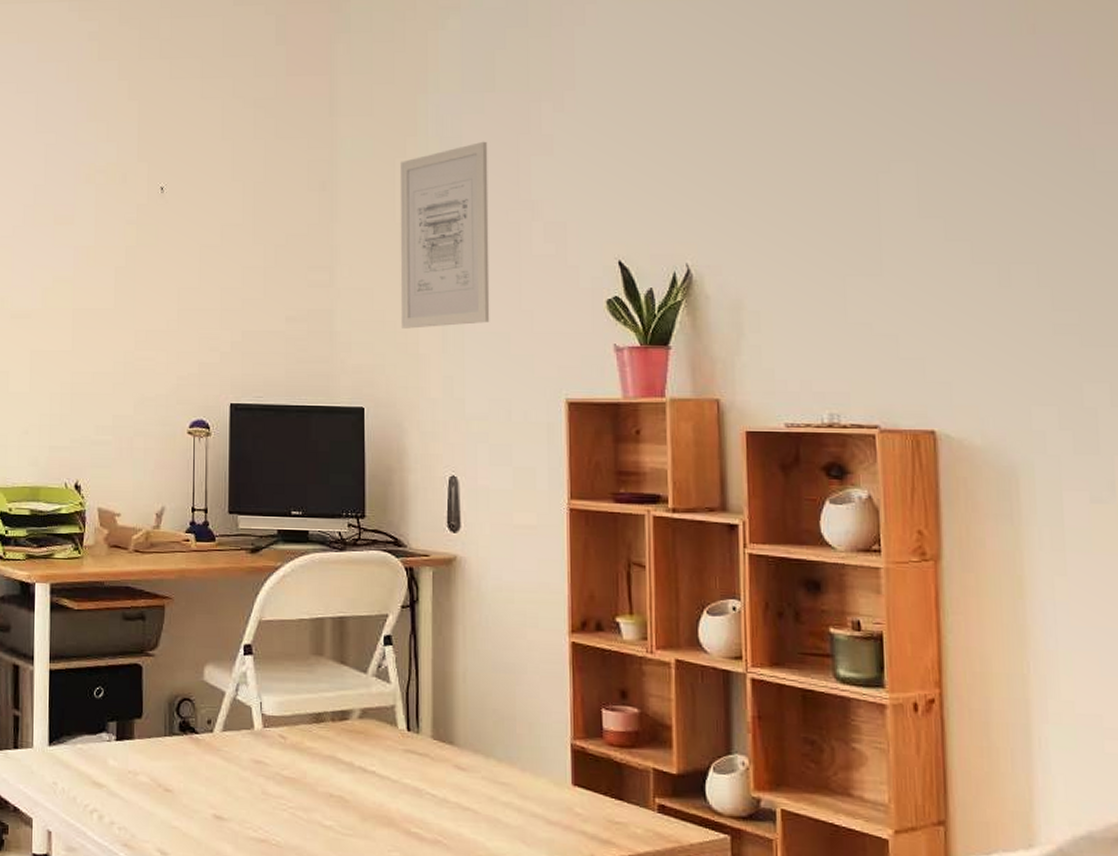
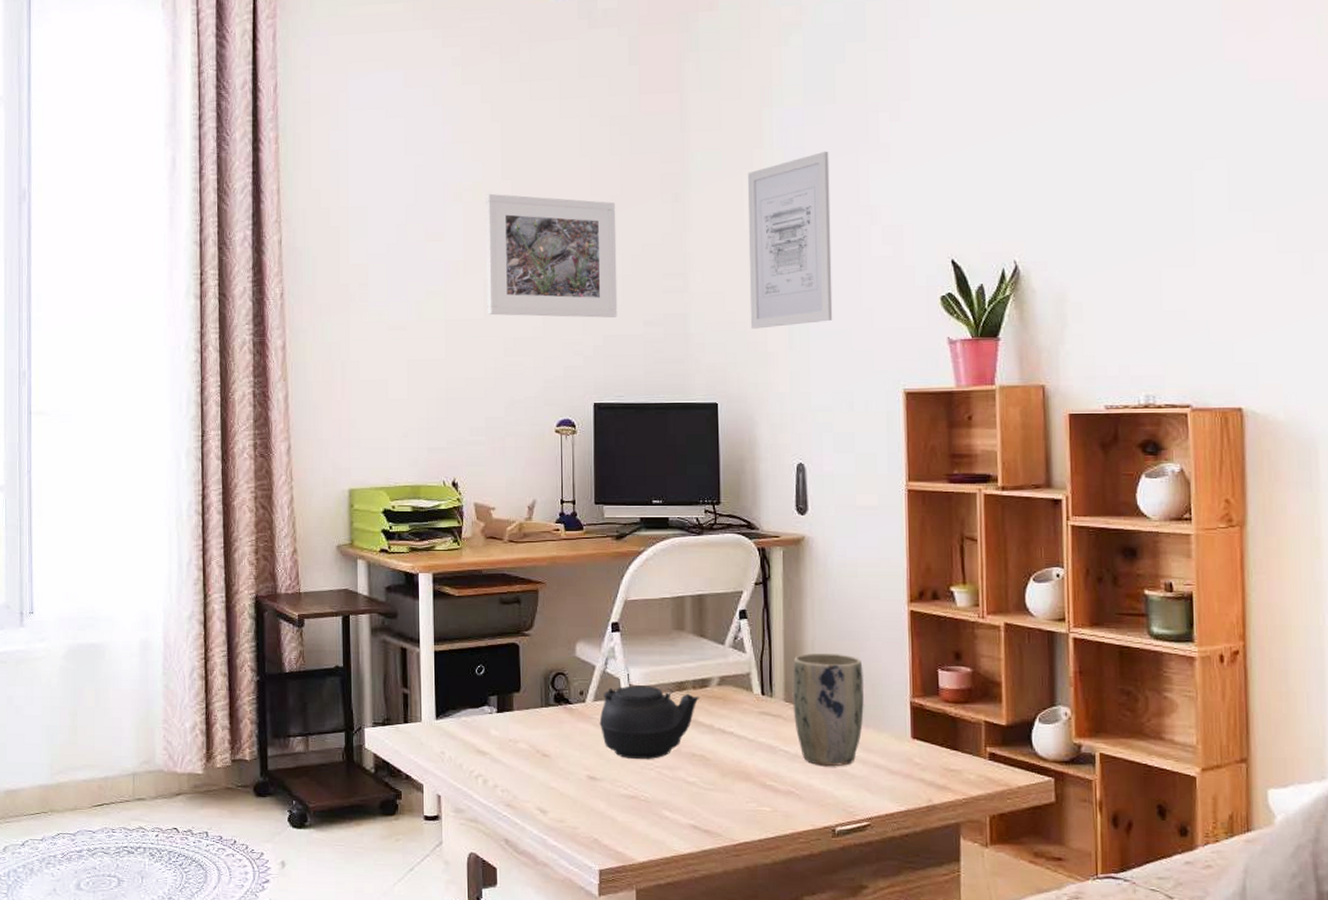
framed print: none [118,175,259,312] -> present [486,193,618,318]
teapot: none [228,715,340,800] -> present [599,685,700,760]
plant pot: none [441,686,520,814] -> present [792,653,864,767]

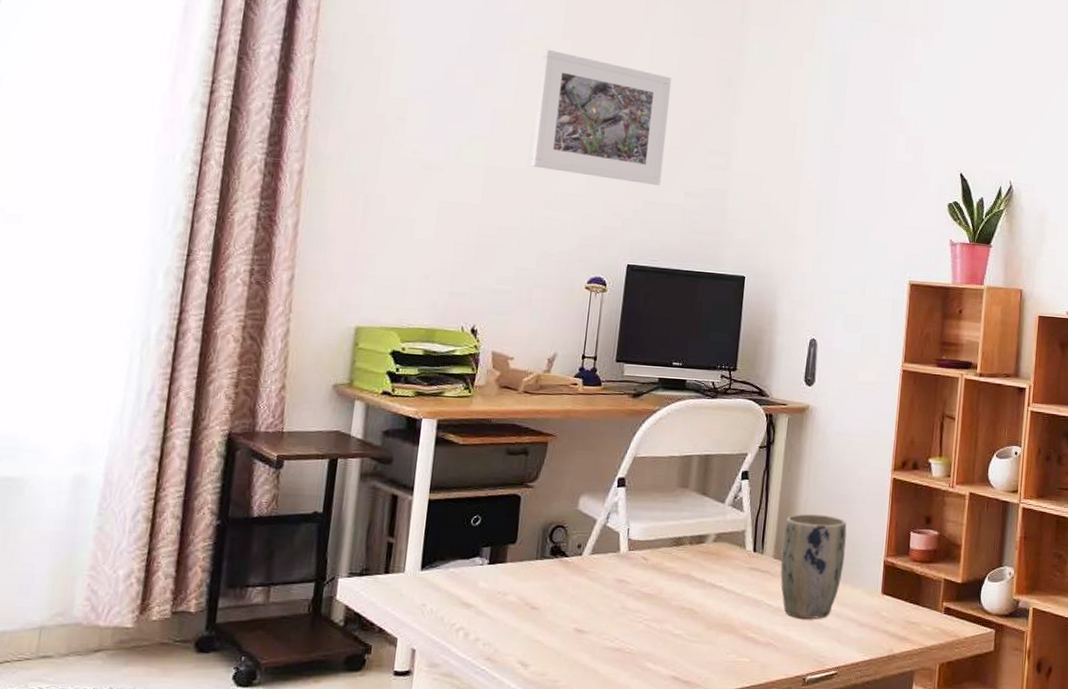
teapot: present [599,685,700,760] -> none [593,540,696,613]
wall art: present [747,151,833,329] -> none [783,62,870,214]

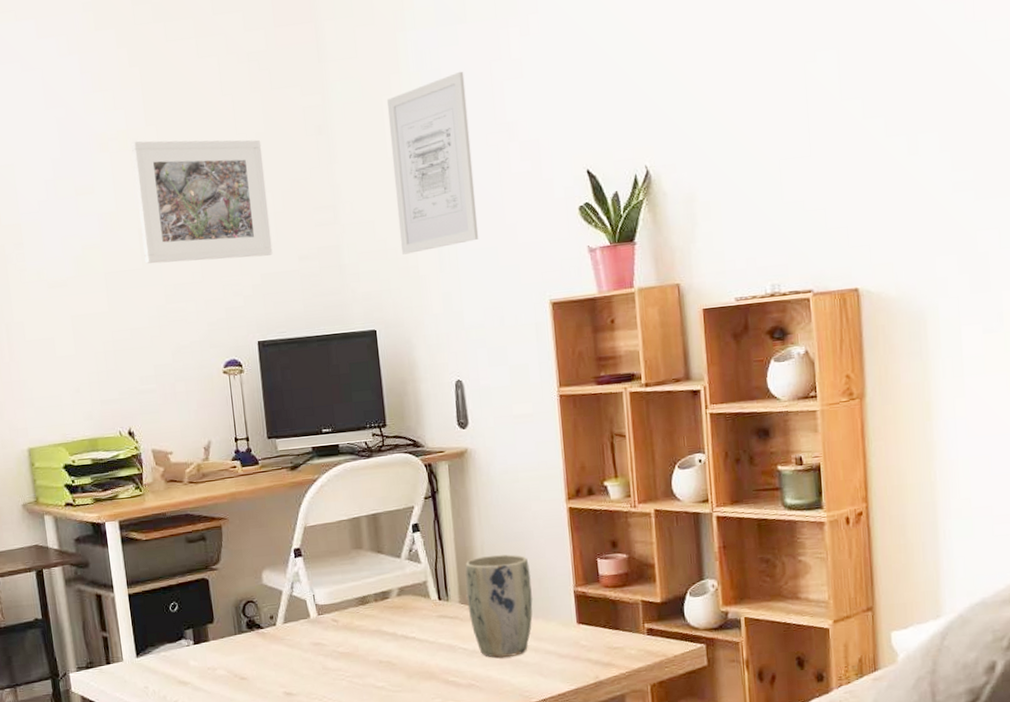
wall art: none [783,62,870,214] -> present [386,71,479,255]

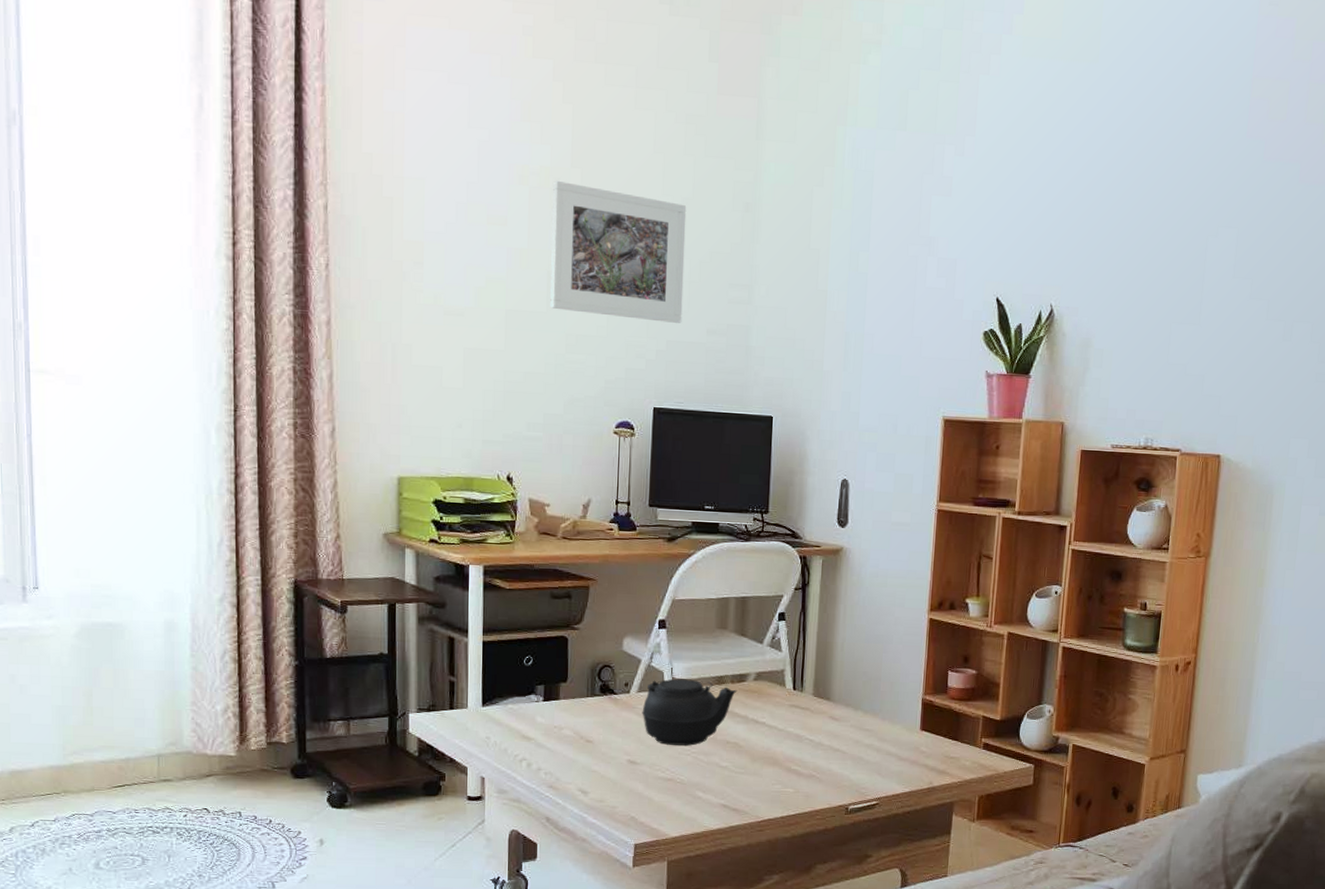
teapot: none [290,603,382,672] -> present [642,678,737,747]
wall art: present [386,71,479,255] -> none [809,177,896,348]
plant pot: present [465,554,533,658] -> none [820,654,884,754]

